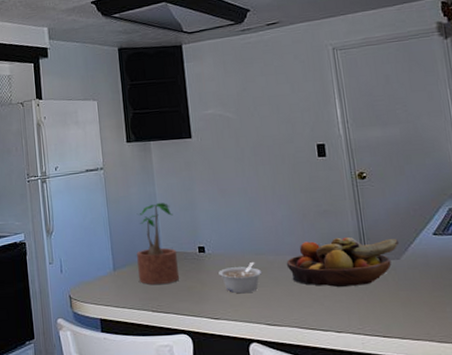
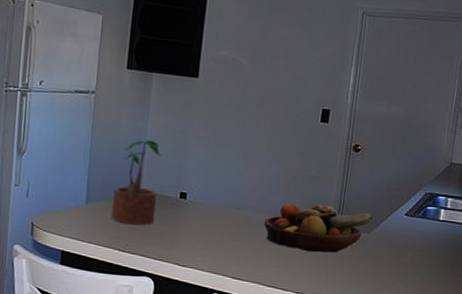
legume: present [218,262,262,294] -> none [195,216,239,245]

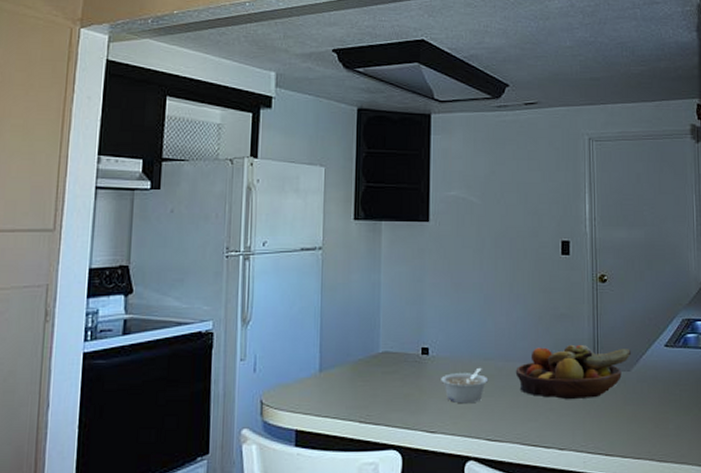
potted plant: present [111,140,162,225] -> none [349,294,398,390]
legume: none [195,216,239,245] -> present [441,368,489,404]

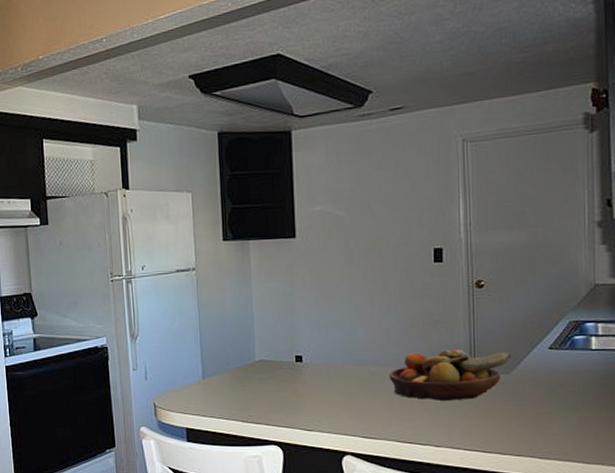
legume: present [441,368,489,404] -> none [315,373,362,405]

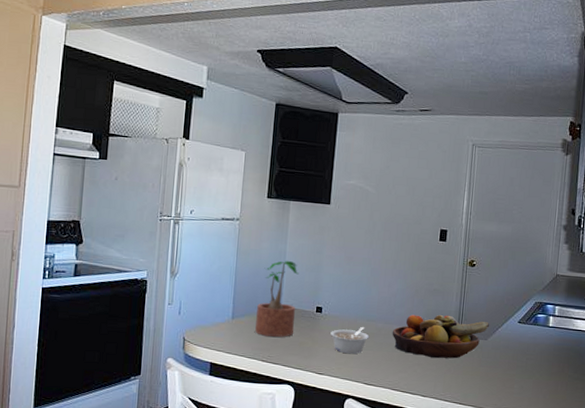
potted plant: none [228,308,273,394] -> present [255,261,299,337]
legume: none [315,373,362,405] -> present [330,327,370,354]

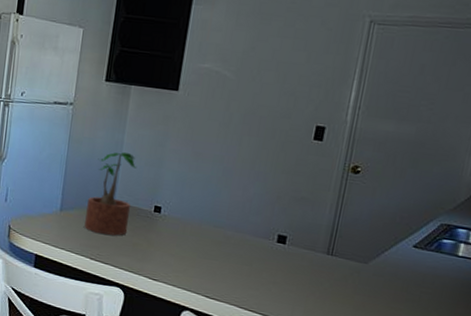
legume: present [330,327,370,354] -> none [169,233,216,263]
fruit bowl: present [392,314,490,359] -> none [243,224,374,282]

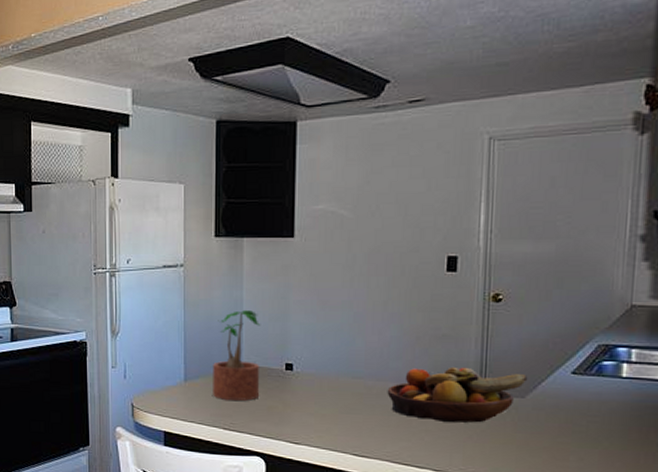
fruit bowl: none [243,224,374,282] -> present [387,366,528,423]

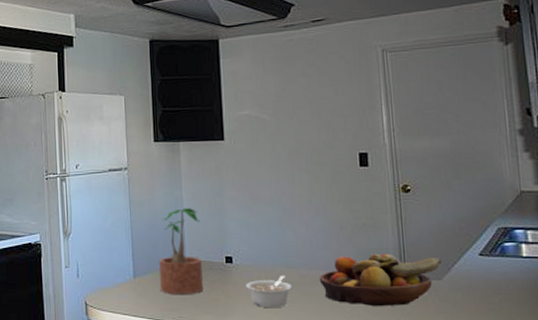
legume: none [306,386,357,419] -> present [246,276,293,309]

